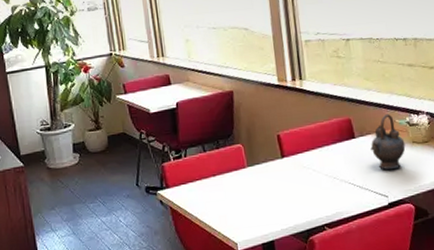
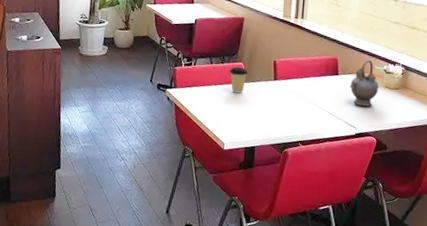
coffee cup: none [227,149,250,181] -> present [230,67,248,93]

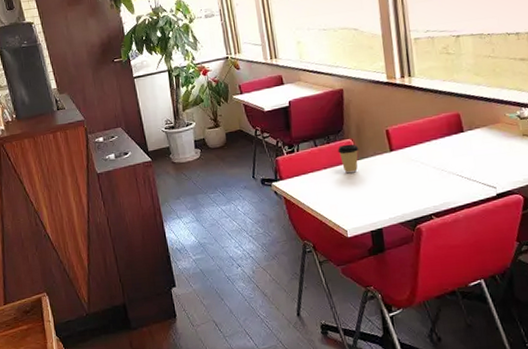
teapot: present [349,59,379,107] -> none [479,107,516,162]

